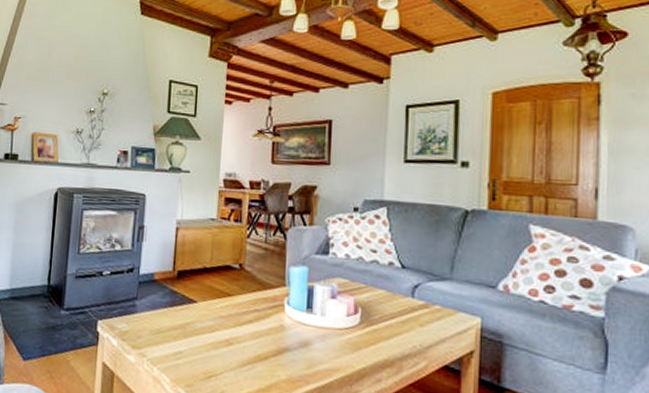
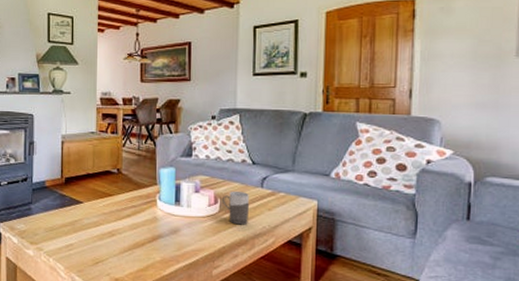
mug: none [364,299,398,342] -> present [222,190,250,225]

